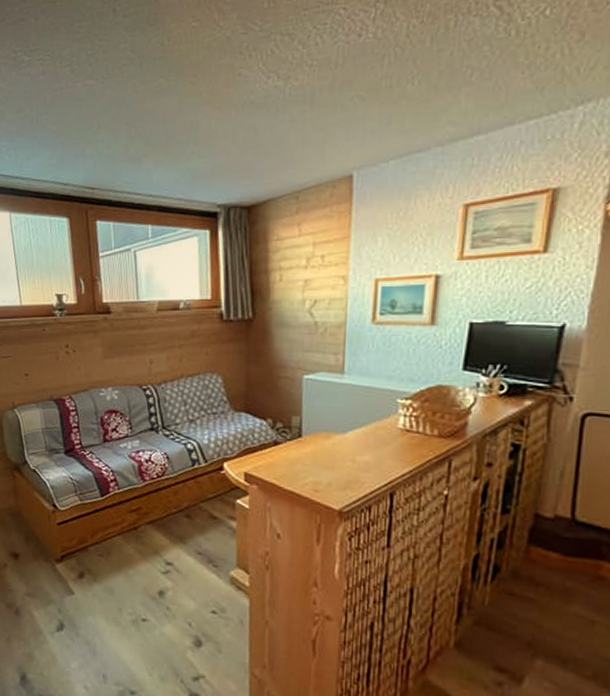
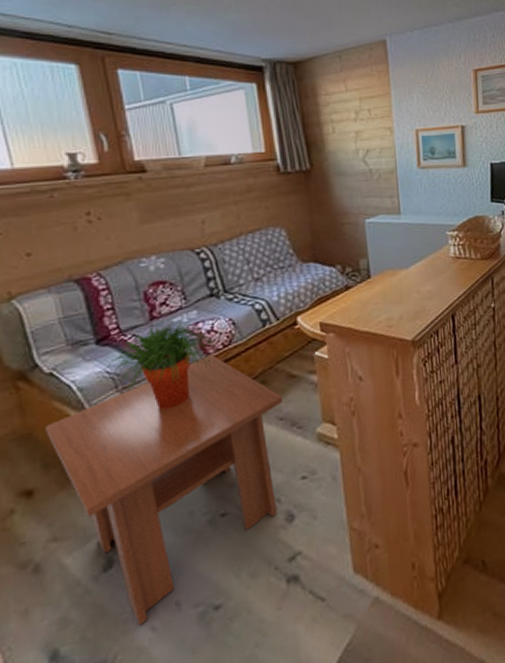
coffee table: none [29,481,203,682] -> present [45,354,284,626]
potted plant: none [71,446,151,520] -> present [107,321,216,410]

